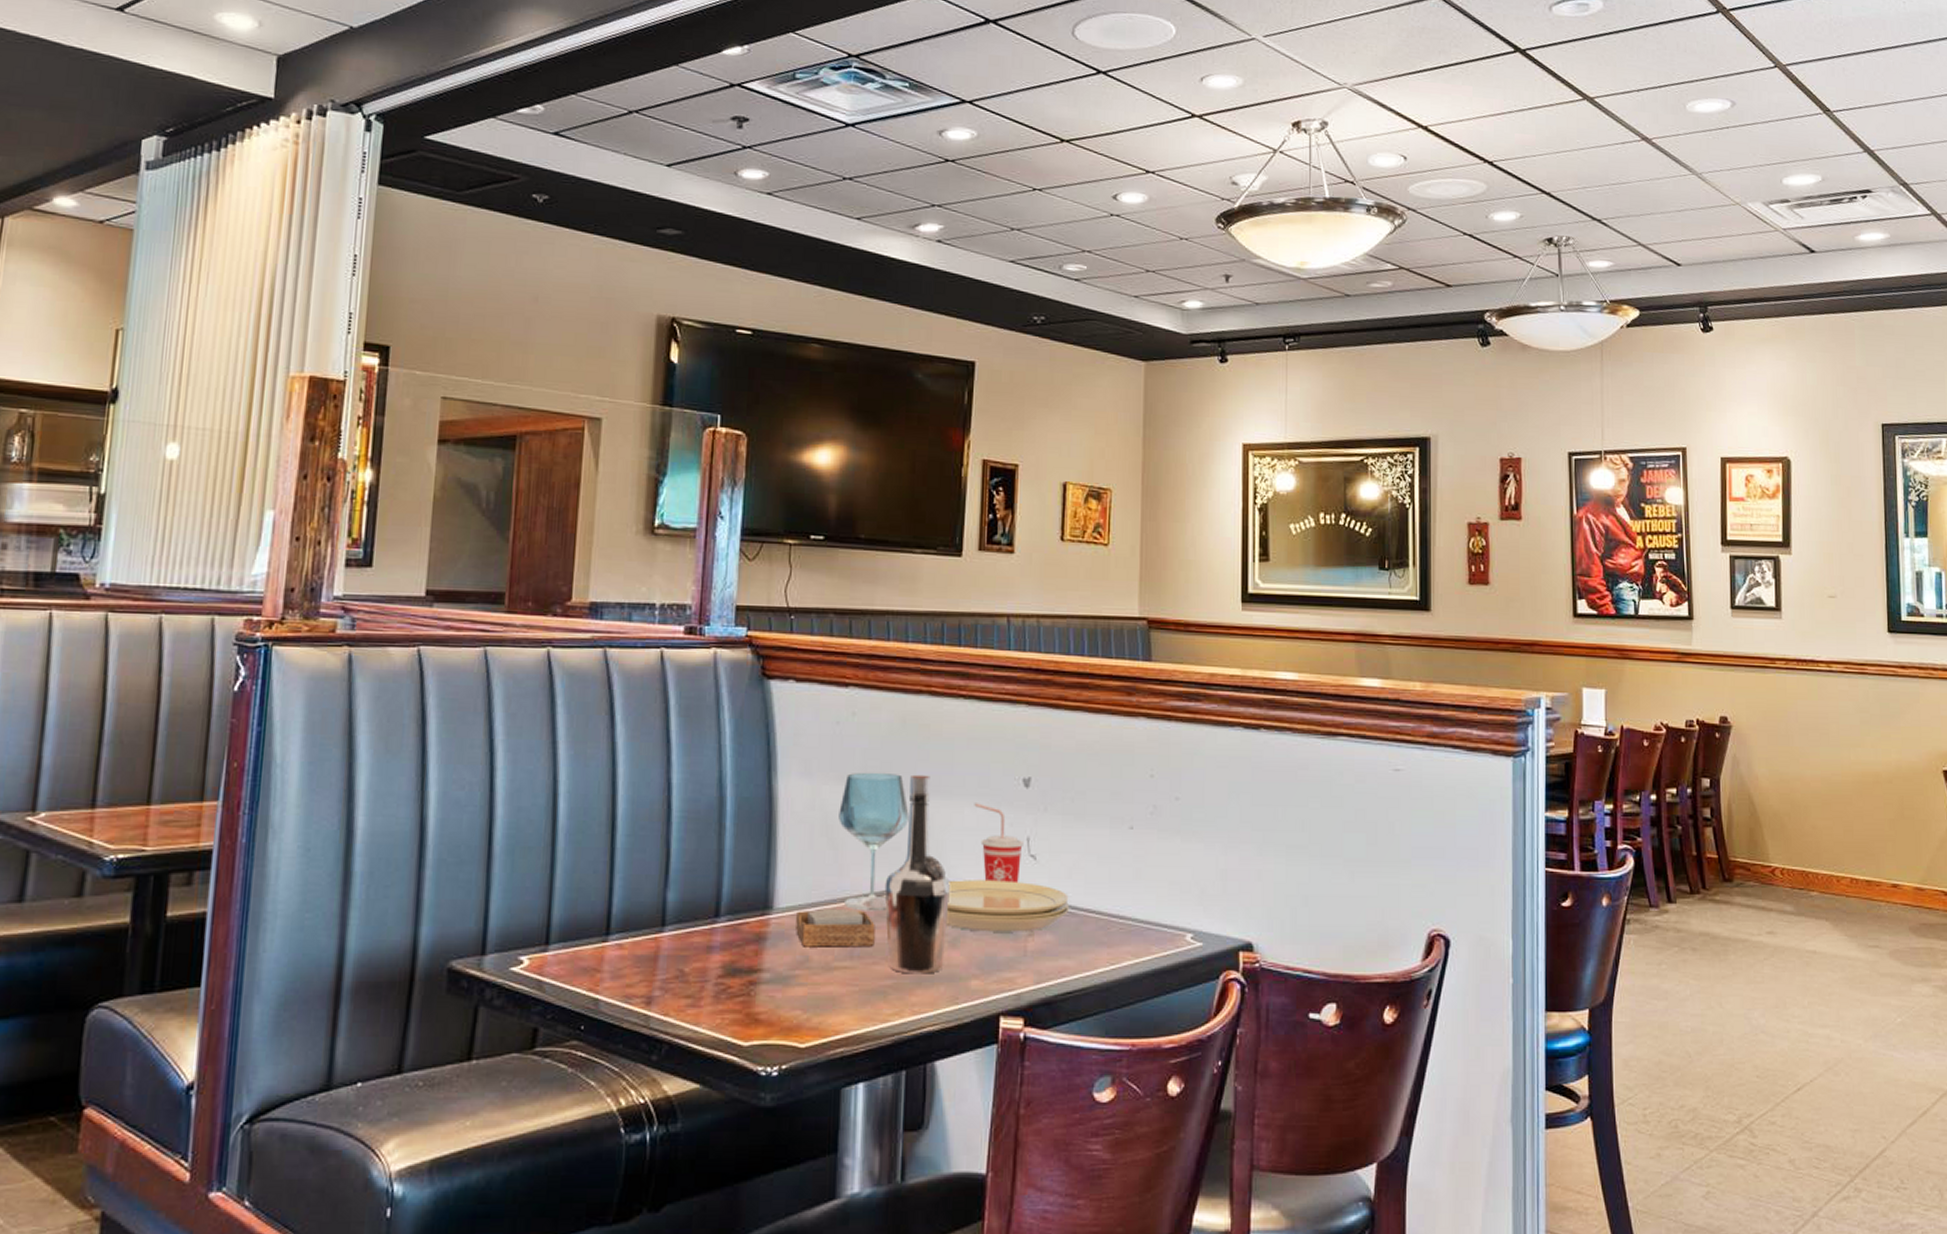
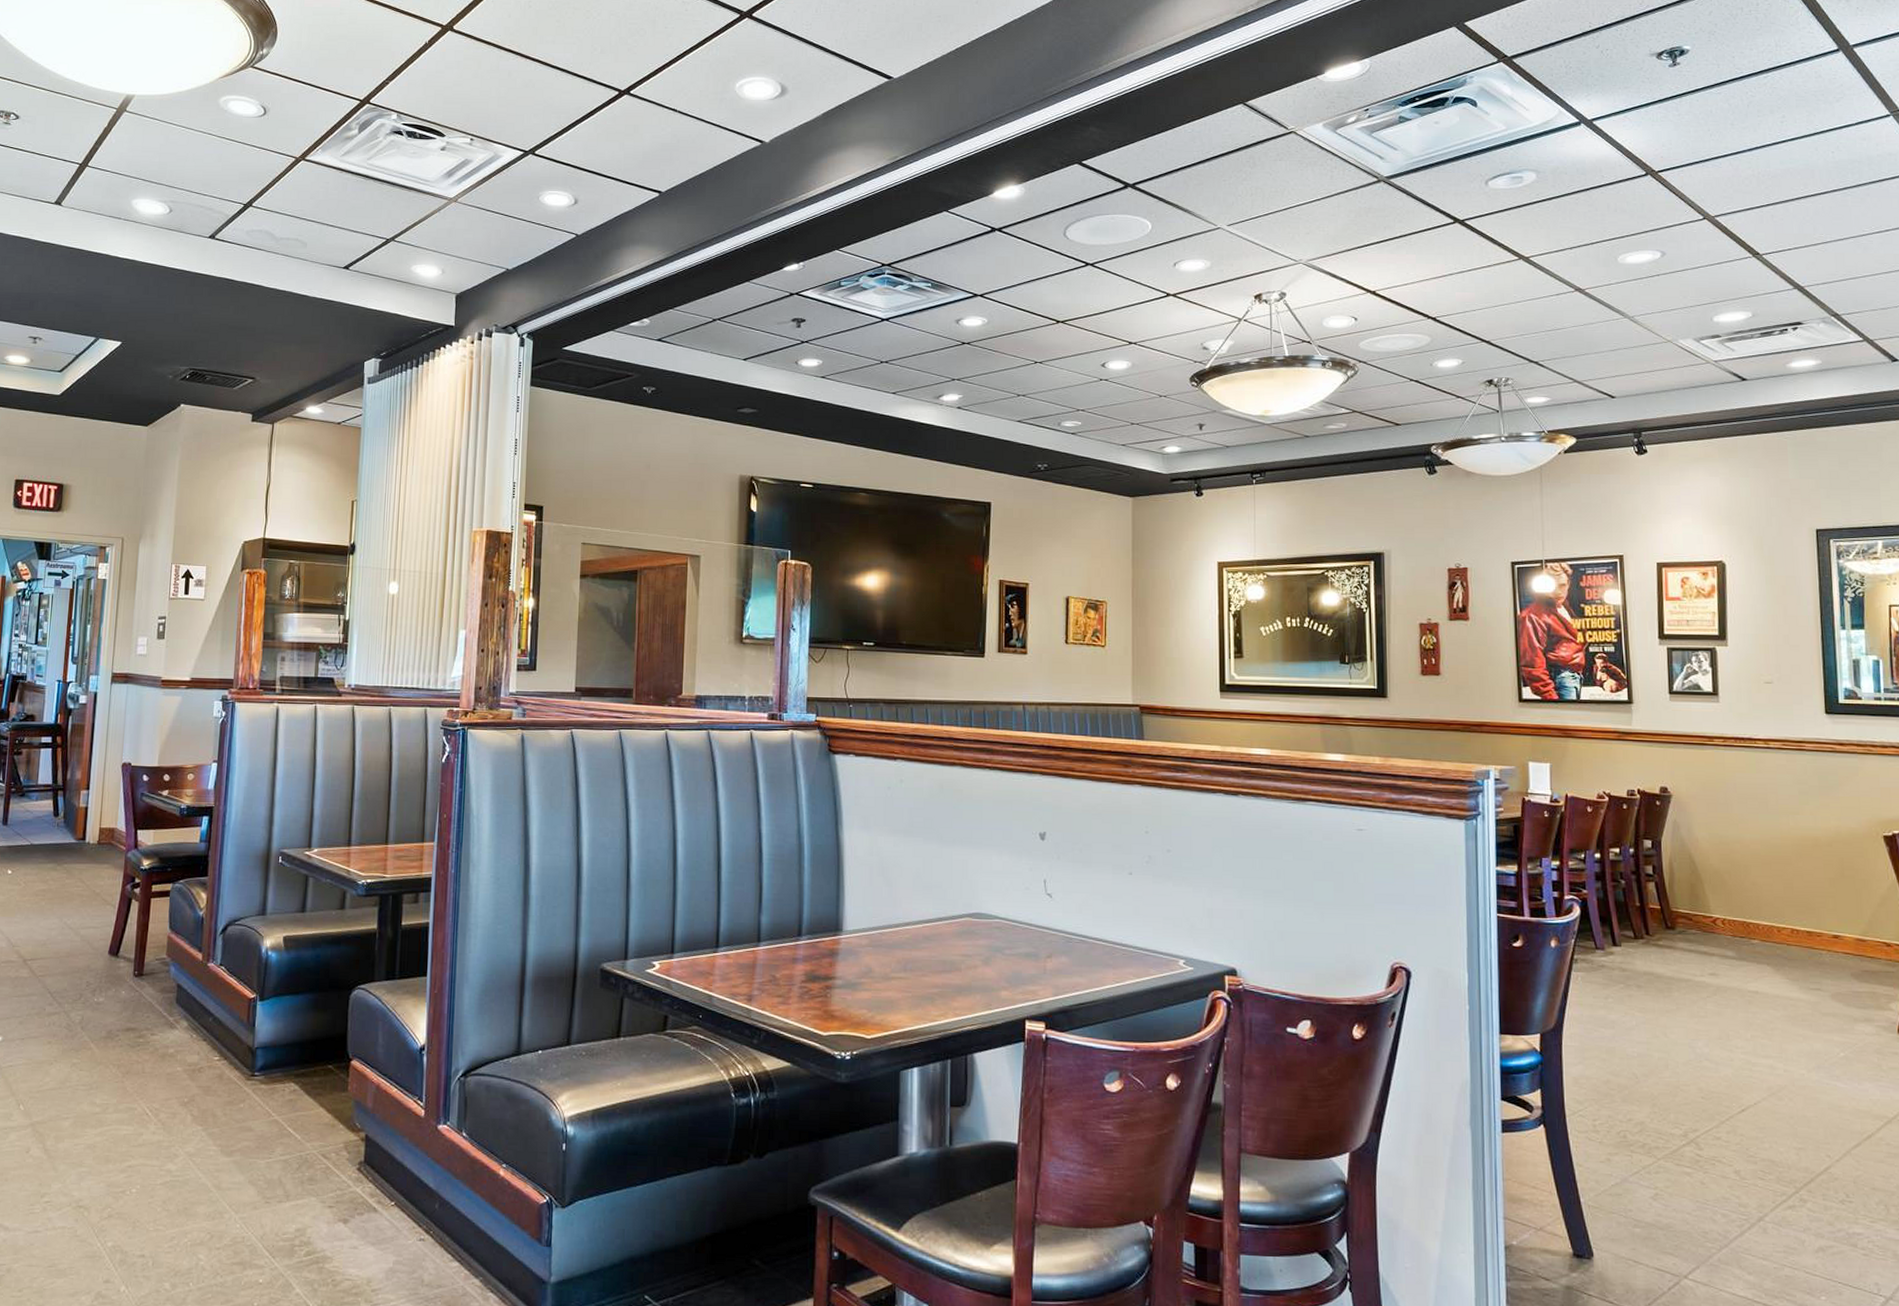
napkin holder: present [796,909,875,948] -> none [861,932,923,963]
wine glass: present [839,772,909,912] -> none [892,826,948,935]
bottle: present [884,774,950,974] -> none [930,829,982,985]
plate: present [945,880,1070,932] -> none [979,912,1081,955]
beverage cup: present [974,803,1023,884] -> none [1000,852,1041,916]

